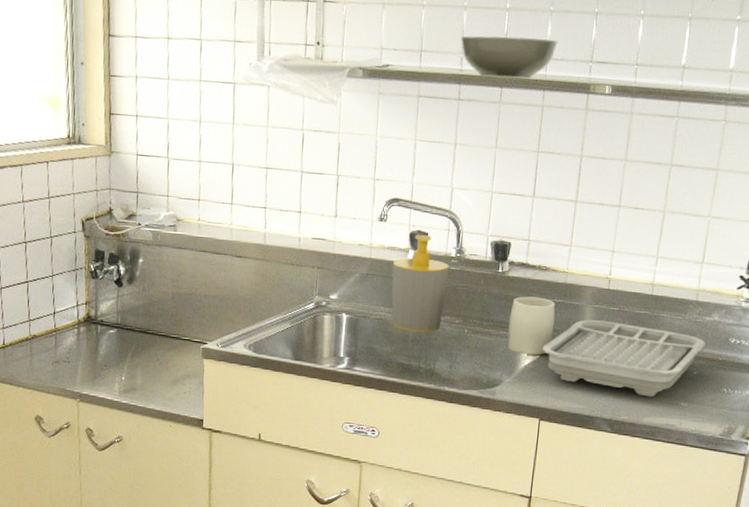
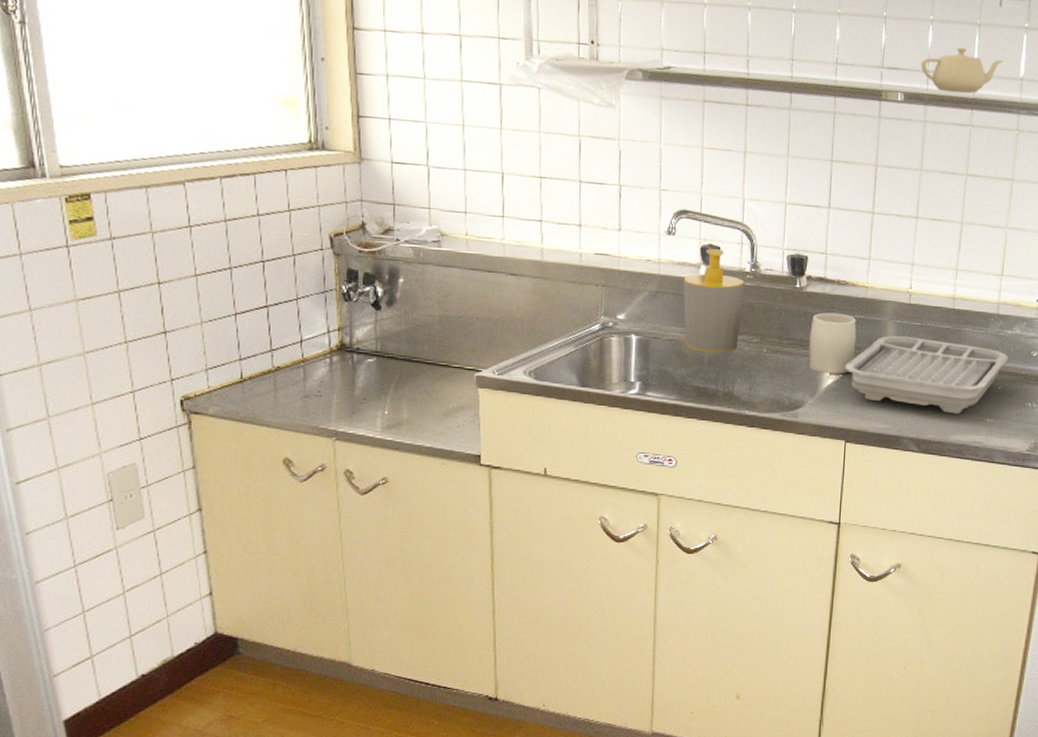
bowl: present [460,35,558,79] -> none [745,37,848,85]
teapot: none [629,40,714,86] -> present [920,47,1004,94]

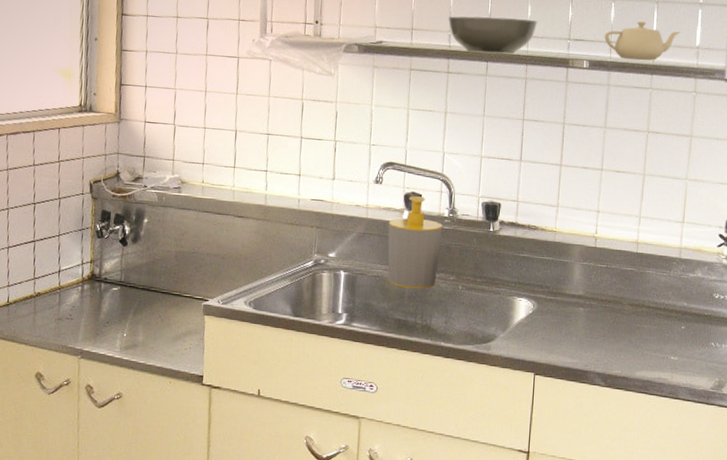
bowl: none [745,37,848,85] -> present [448,16,538,55]
mug: present [808,312,857,374] -> none [500,254,546,311]
dish rack: present [845,335,1009,414] -> none [534,276,691,352]

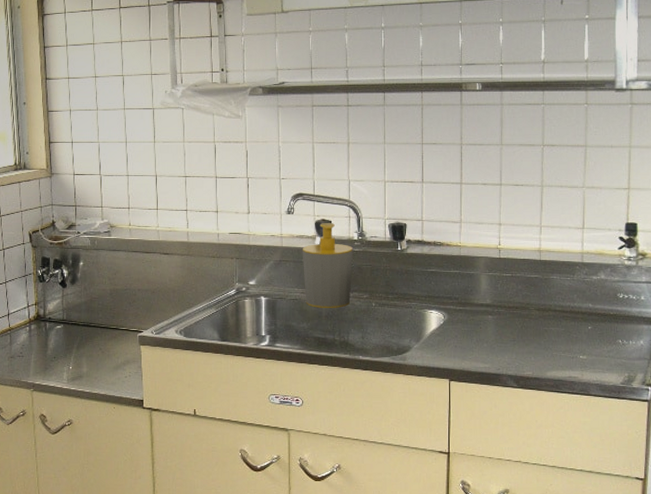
bowl: present [448,16,538,55] -> none [344,50,430,85]
teapot: present [604,21,681,61] -> none [494,41,569,79]

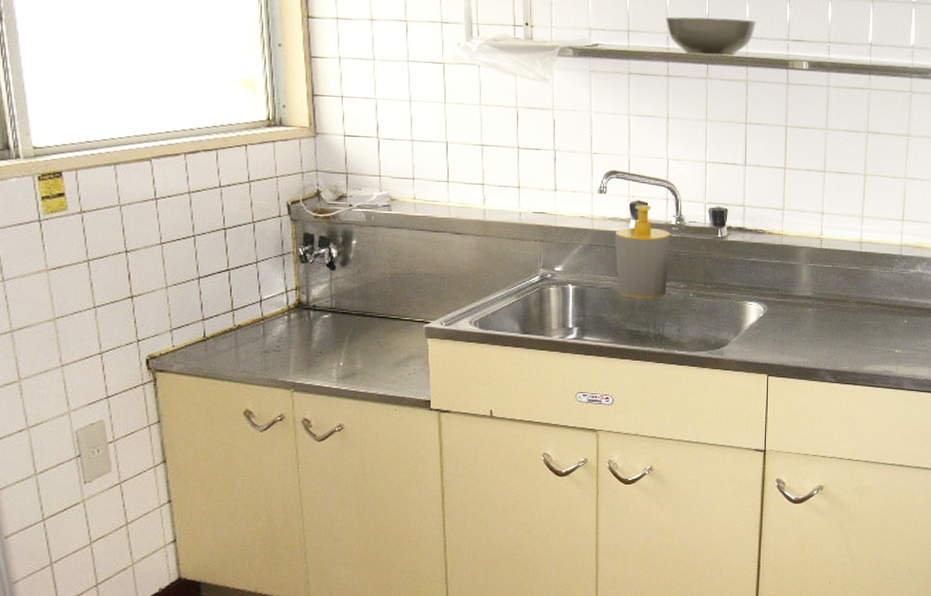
bowl: none [344,50,430,85] -> present [665,16,757,56]

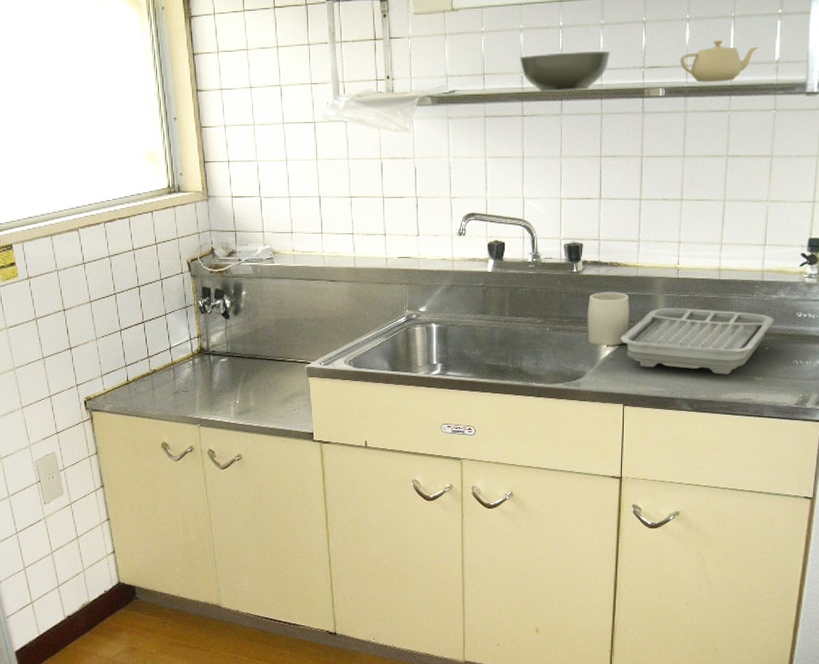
soap bottle: present [614,204,670,299] -> none [474,243,527,335]
mug: none [731,259,774,314] -> present [587,292,630,346]
dish rack: none [765,278,913,347] -> present [620,308,774,375]
teapot: none [822,20,896,61] -> present [679,39,759,83]

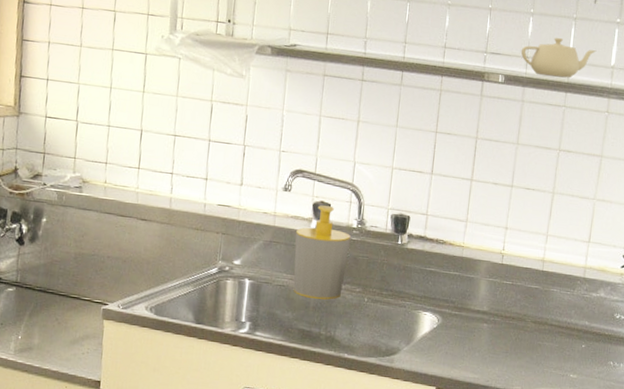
soap bottle: none [474,243,527,335] -> present [293,205,350,300]
bowl: present [519,51,611,92] -> none [364,22,456,65]
mug: present [587,292,630,346] -> none [405,268,452,326]
dish rack: present [620,308,774,375] -> none [439,292,593,369]

